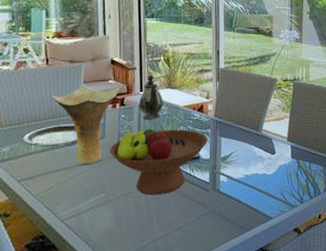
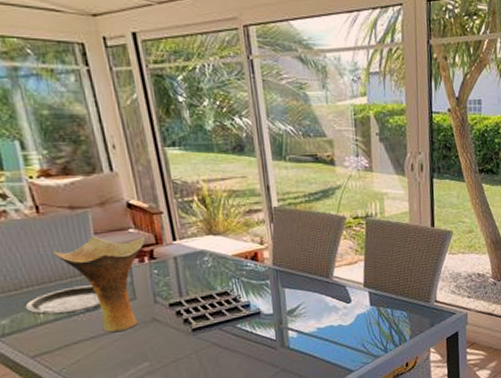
fruit bowl: present [110,128,208,195] -> none [146,282,268,360]
teapot: present [138,74,163,120] -> none [173,219,206,275]

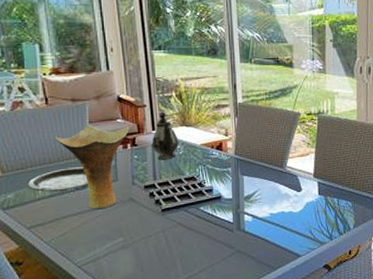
teapot: none [173,219,206,275] -> present [151,111,179,160]

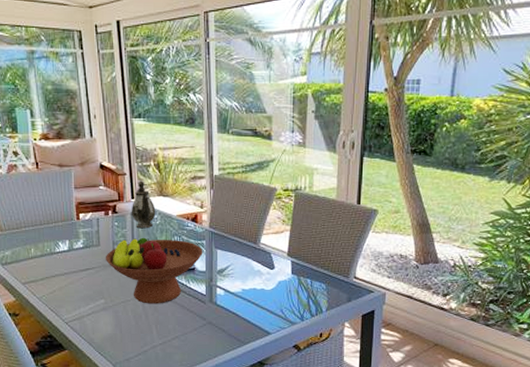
plate: present [28,167,88,192] -> none [22,230,74,252]
vase: present [55,124,130,209] -> none [45,190,111,271]
fruit bowl: none [124,168,229,238] -> present [106,237,203,304]

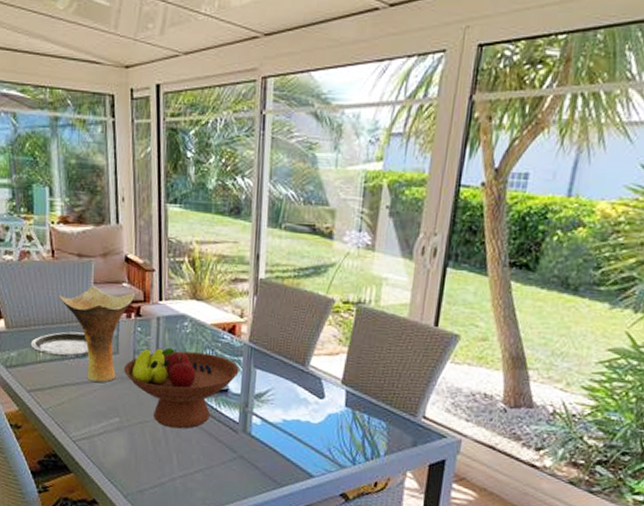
plate: none [22,230,74,252] -> present [30,331,89,357]
vase: none [45,190,111,271] -> present [59,285,136,382]
teapot: present [131,180,156,229] -> none [157,279,187,338]

